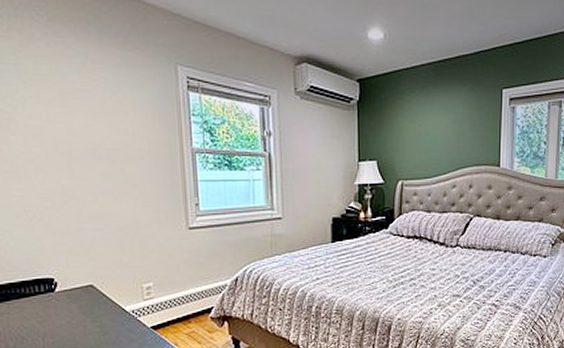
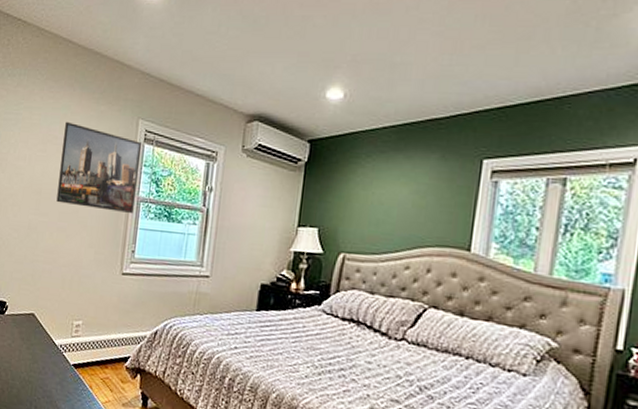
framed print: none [86,71,189,167] -> present [56,121,142,214]

